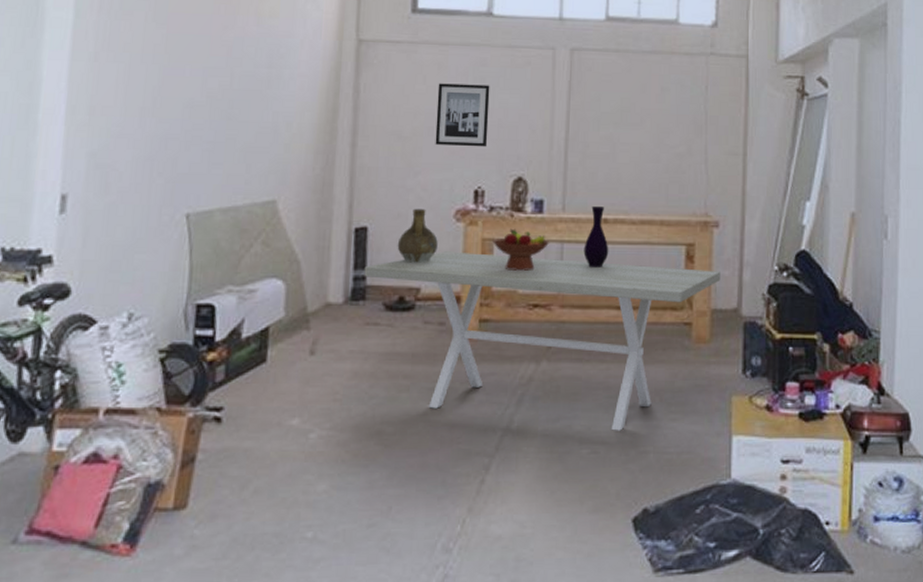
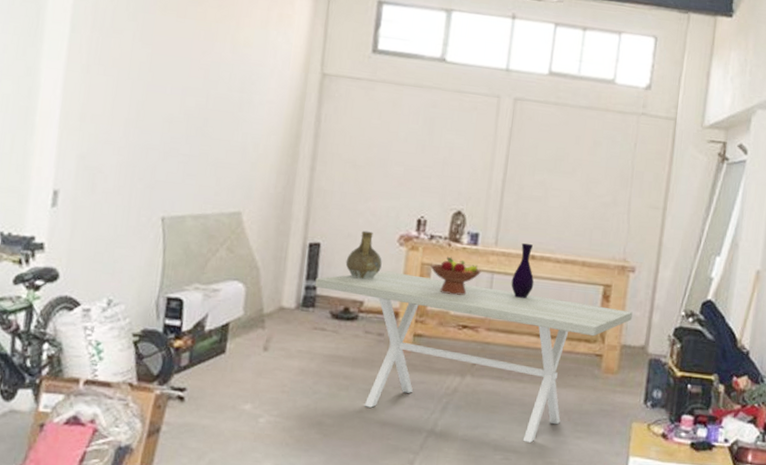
wall art: present [435,83,490,147] -> none [385,119,439,182]

